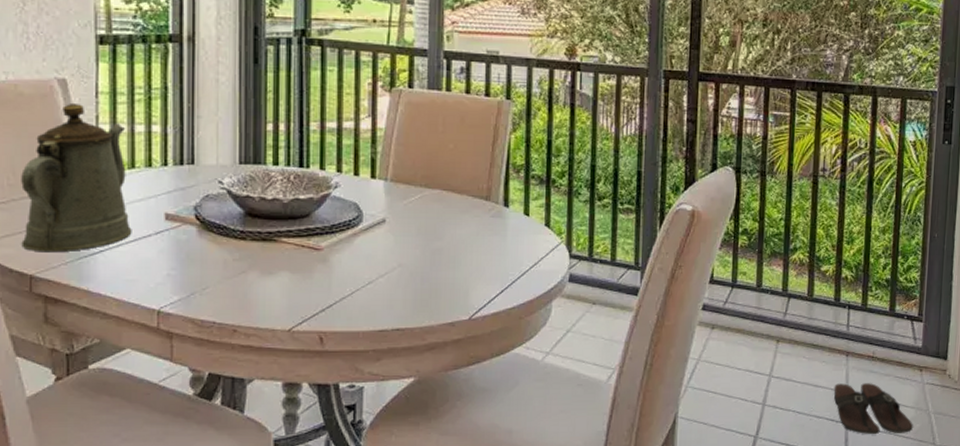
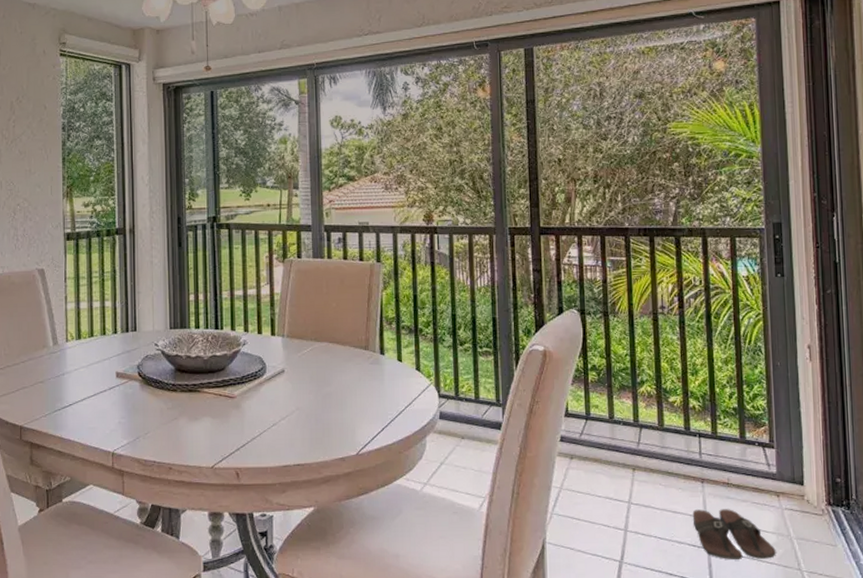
coffee pot: present [21,102,132,253] -> none [13,287,92,408]

